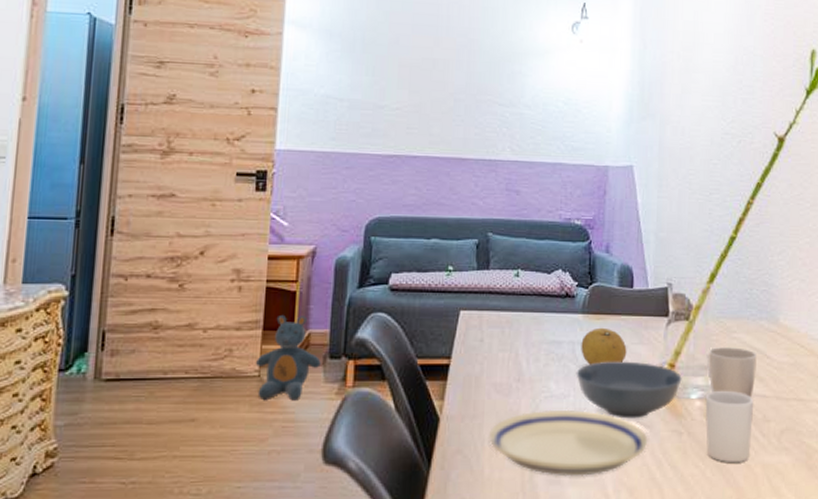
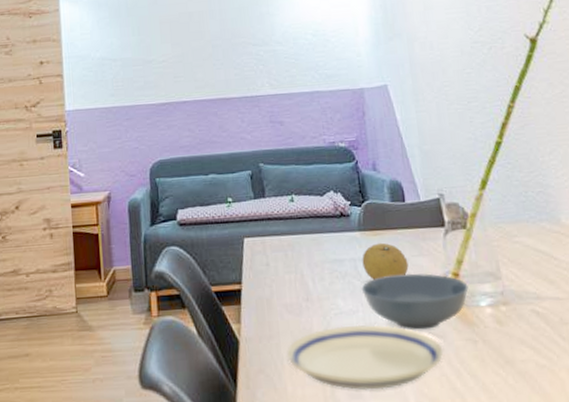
stuffed animal: present [256,314,321,401] -> none [73,255,128,333]
mug: present [705,391,754,463] -> none [495,295,552,369]
cup: present [708,347,757,398] -> none [492,251,546,302]

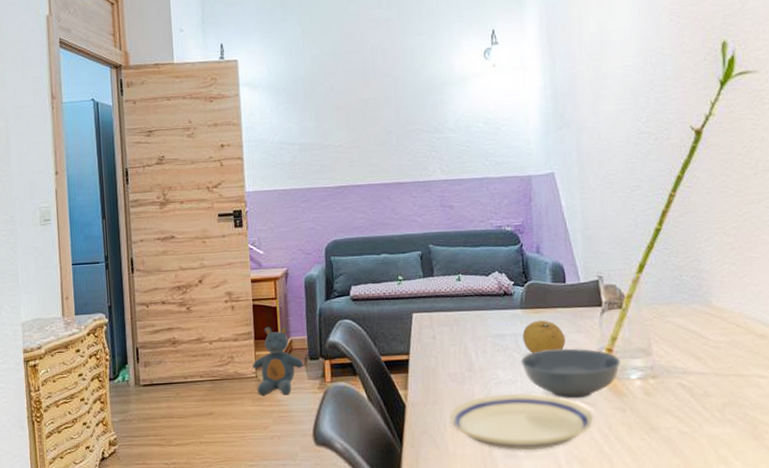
stuffed animal: none [73,255,128,333] -> present [253,326,303,395]

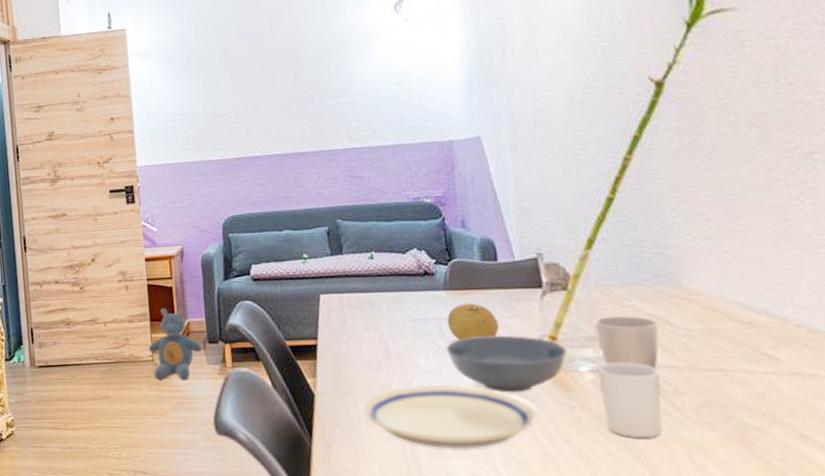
cup: none [644,330,693,376] -> present [596,316,659,369]
mug: none [644,370,694,436] -> present [597,363,662,439]

